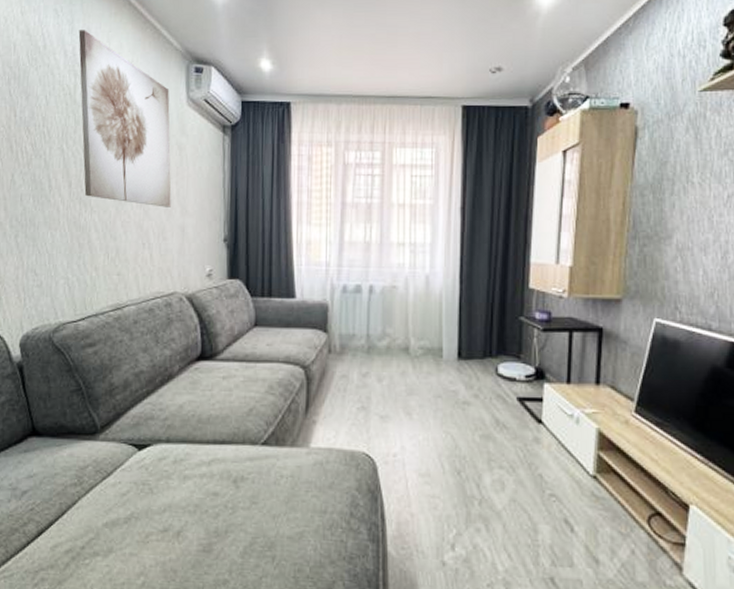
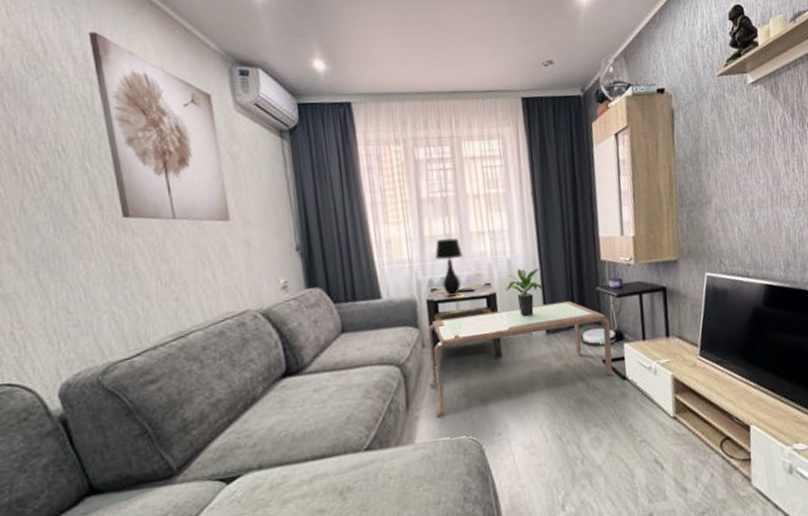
coffee table: none [330,327,531,425] -> present [427,301,615,417]
side table: none [337,294,410,377] -> present [426,282,503,367]
table lamp: none [353,246,380,304] -> present [435,238,463,295]
potted plant: none [419,286,459,338] -> present [505,268,542,317]

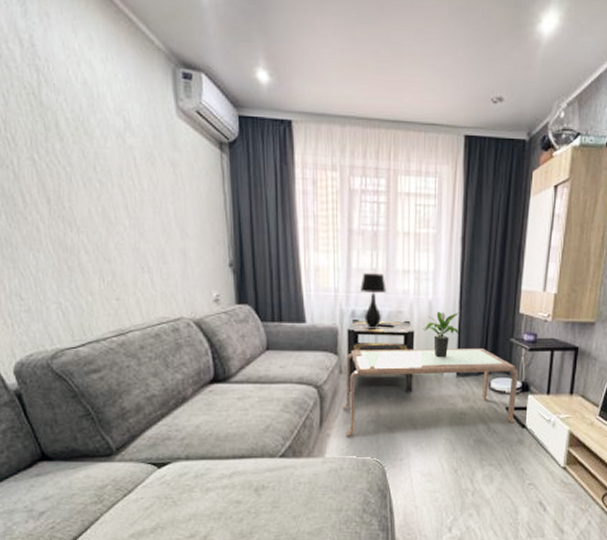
wall art: present [88,32,230,222] -> none [34,14,169,229]

